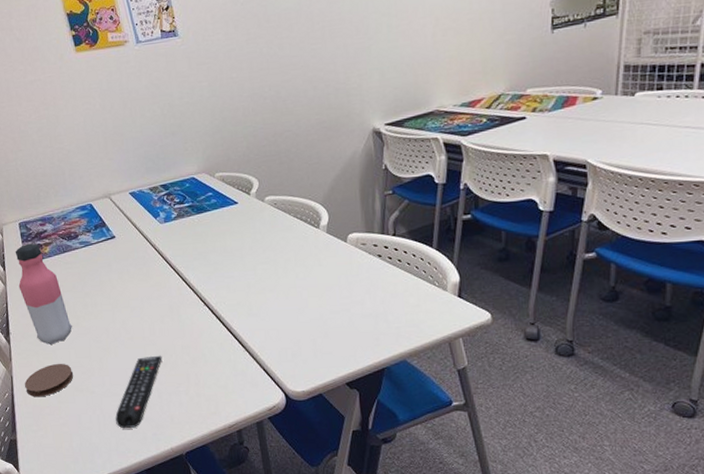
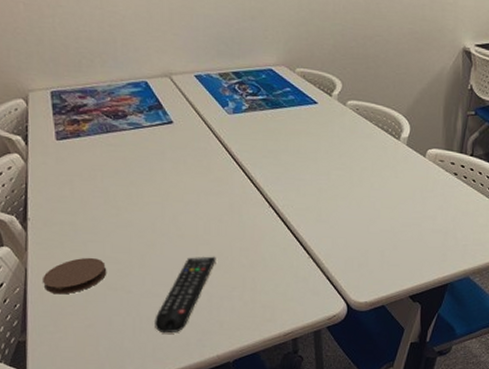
water bottle: present [15,243,72,345] -> none [42,117,110,236]

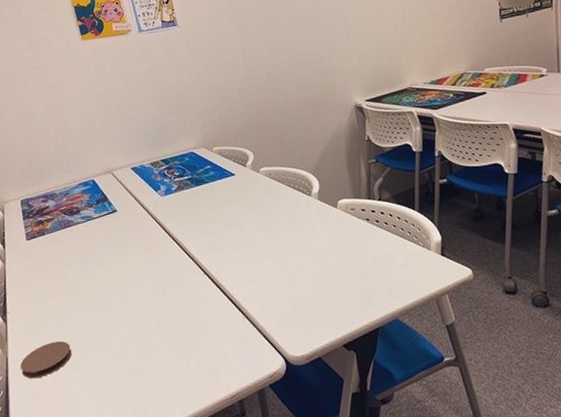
remote control: present [155,256,216,333] -> none [115,327,163,407]

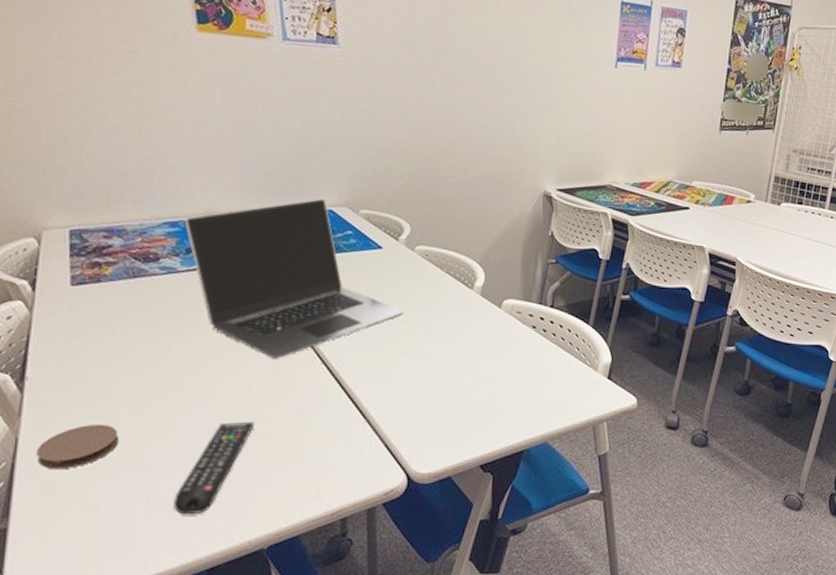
laptop: none [92,144,260,275] -> present [184,198,404,359]
remote control: none [115,327,163,407] -> present [173,421,255,515]

